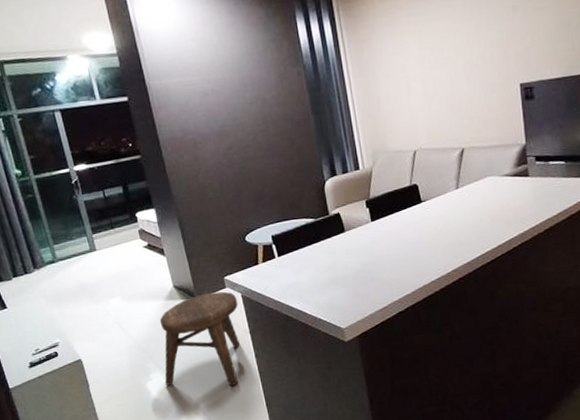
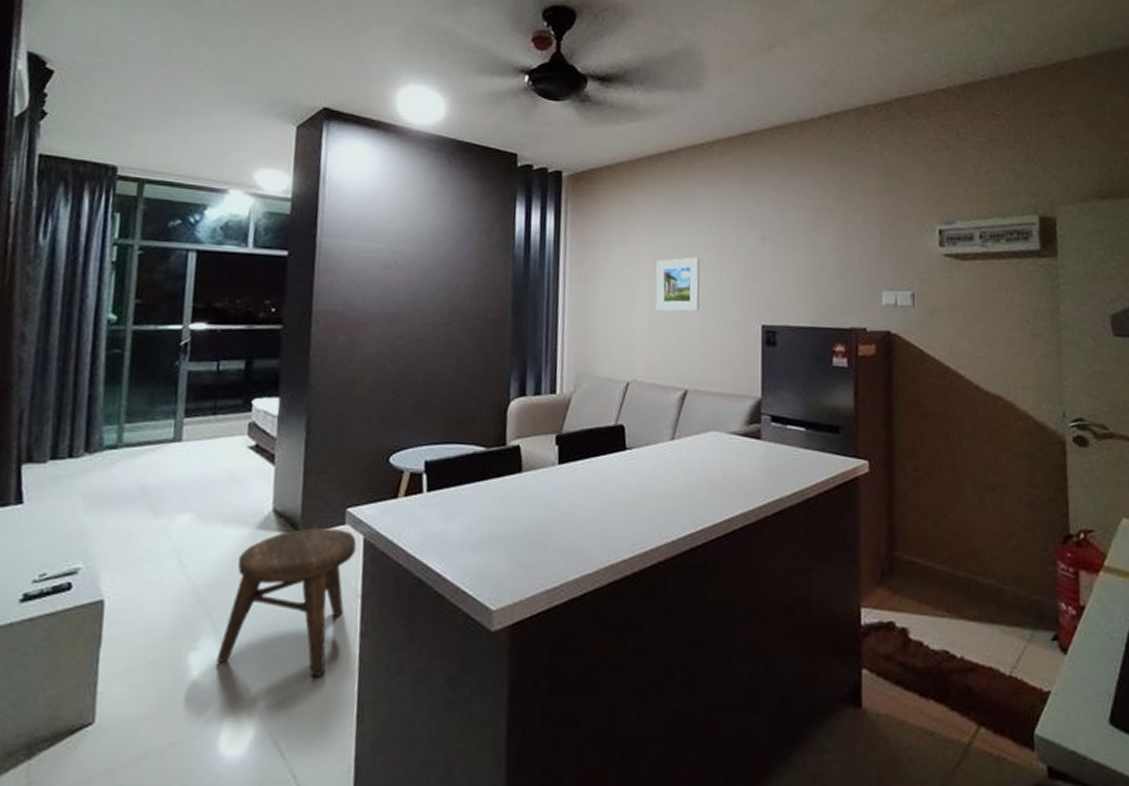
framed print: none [423,35,465,88] -> present [655,257,700,311]

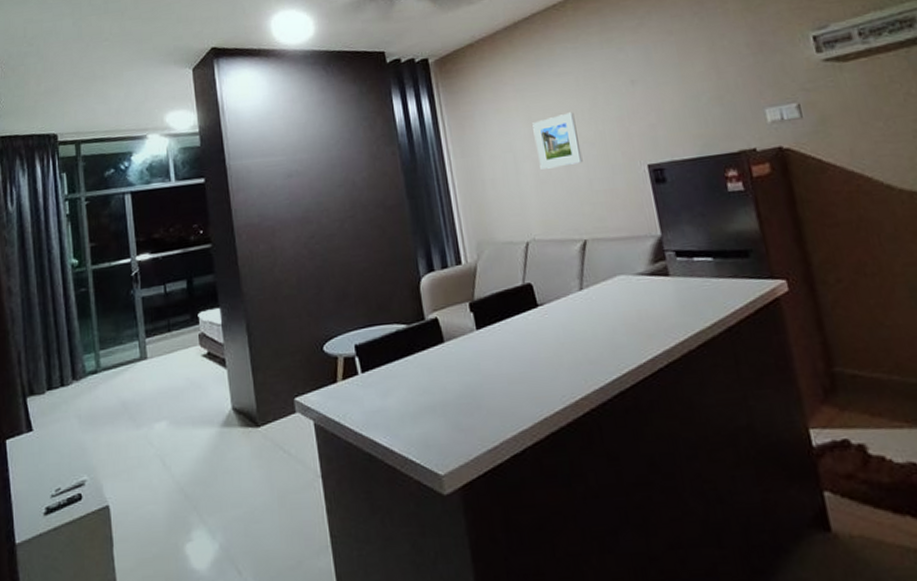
stool: present [216,528,357,678] -> none [208,417,309,556]

